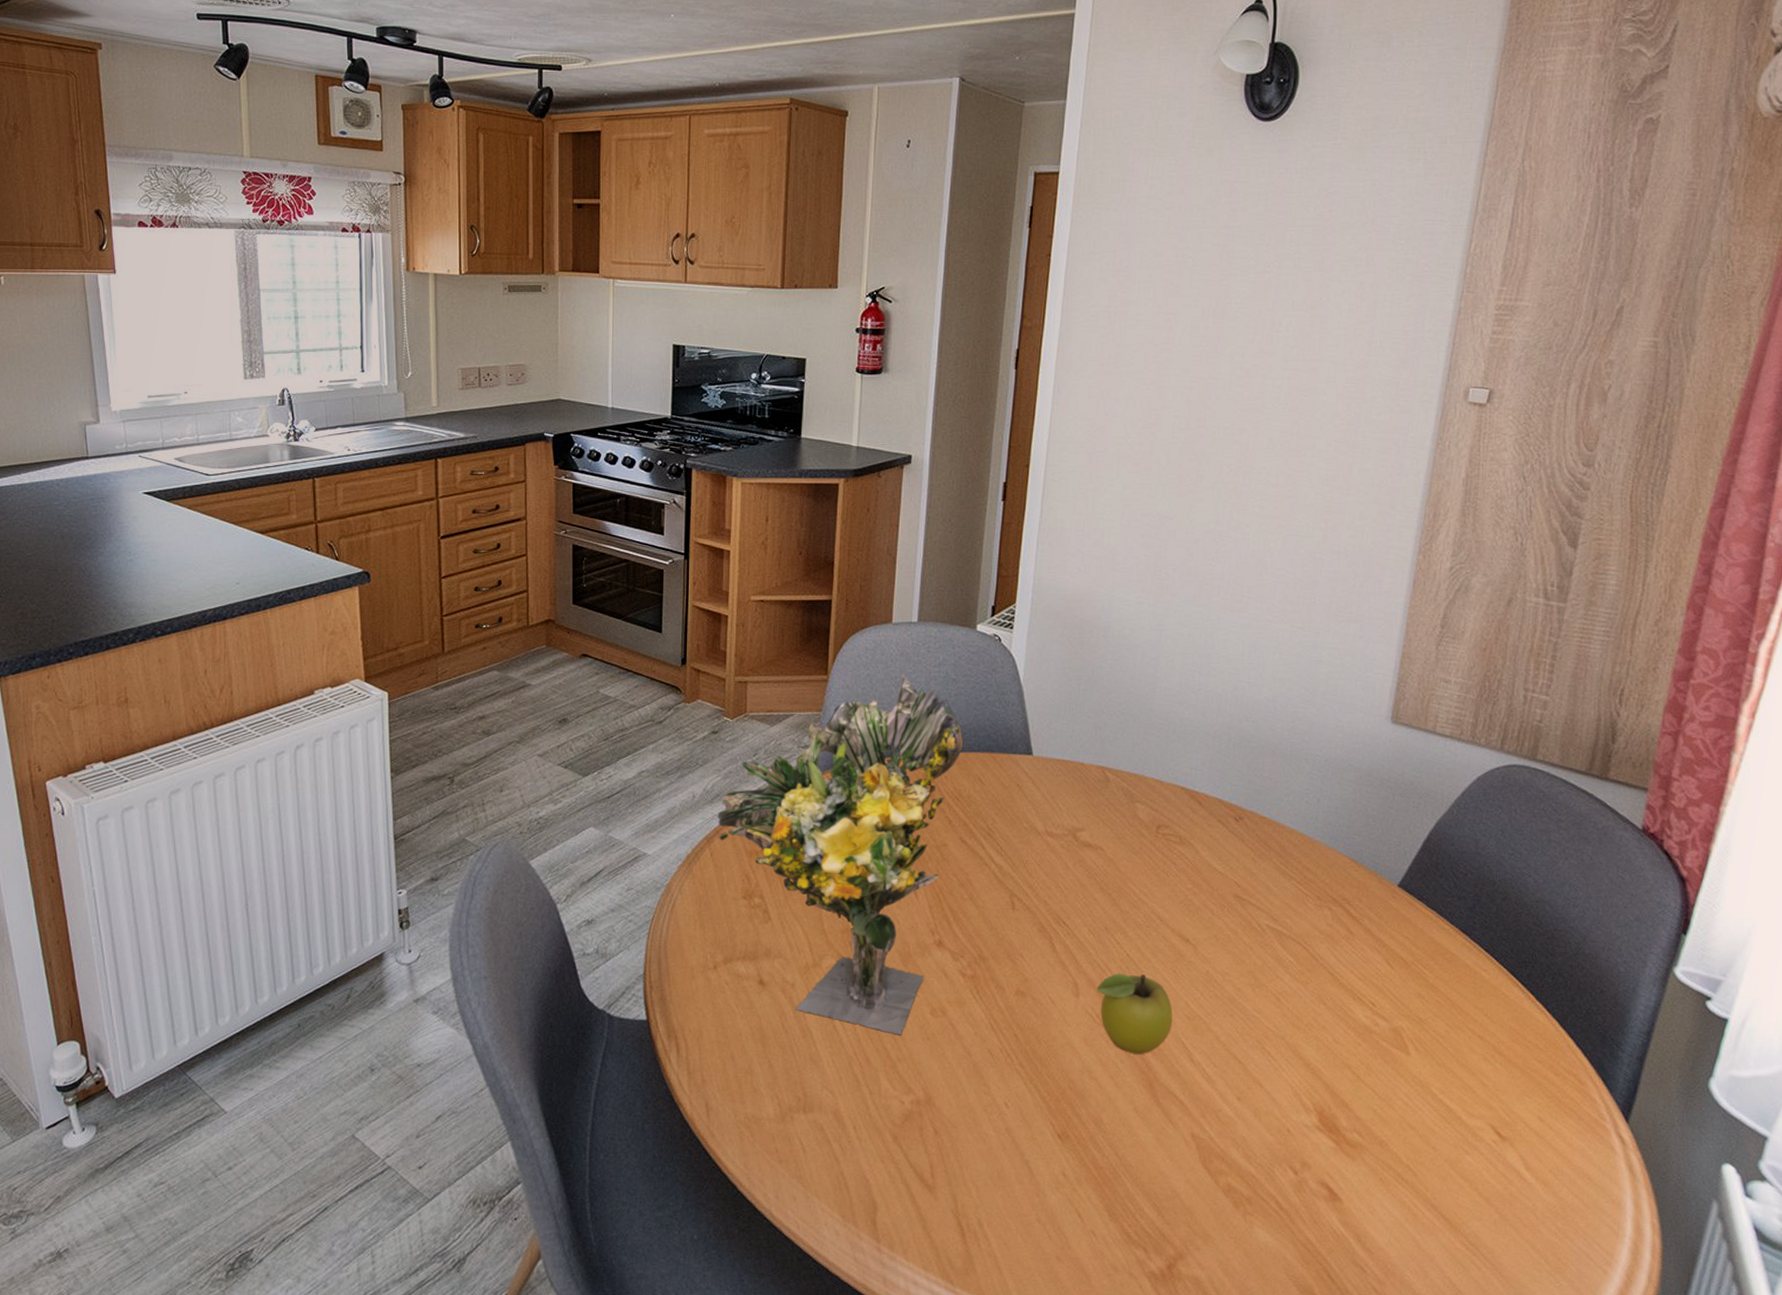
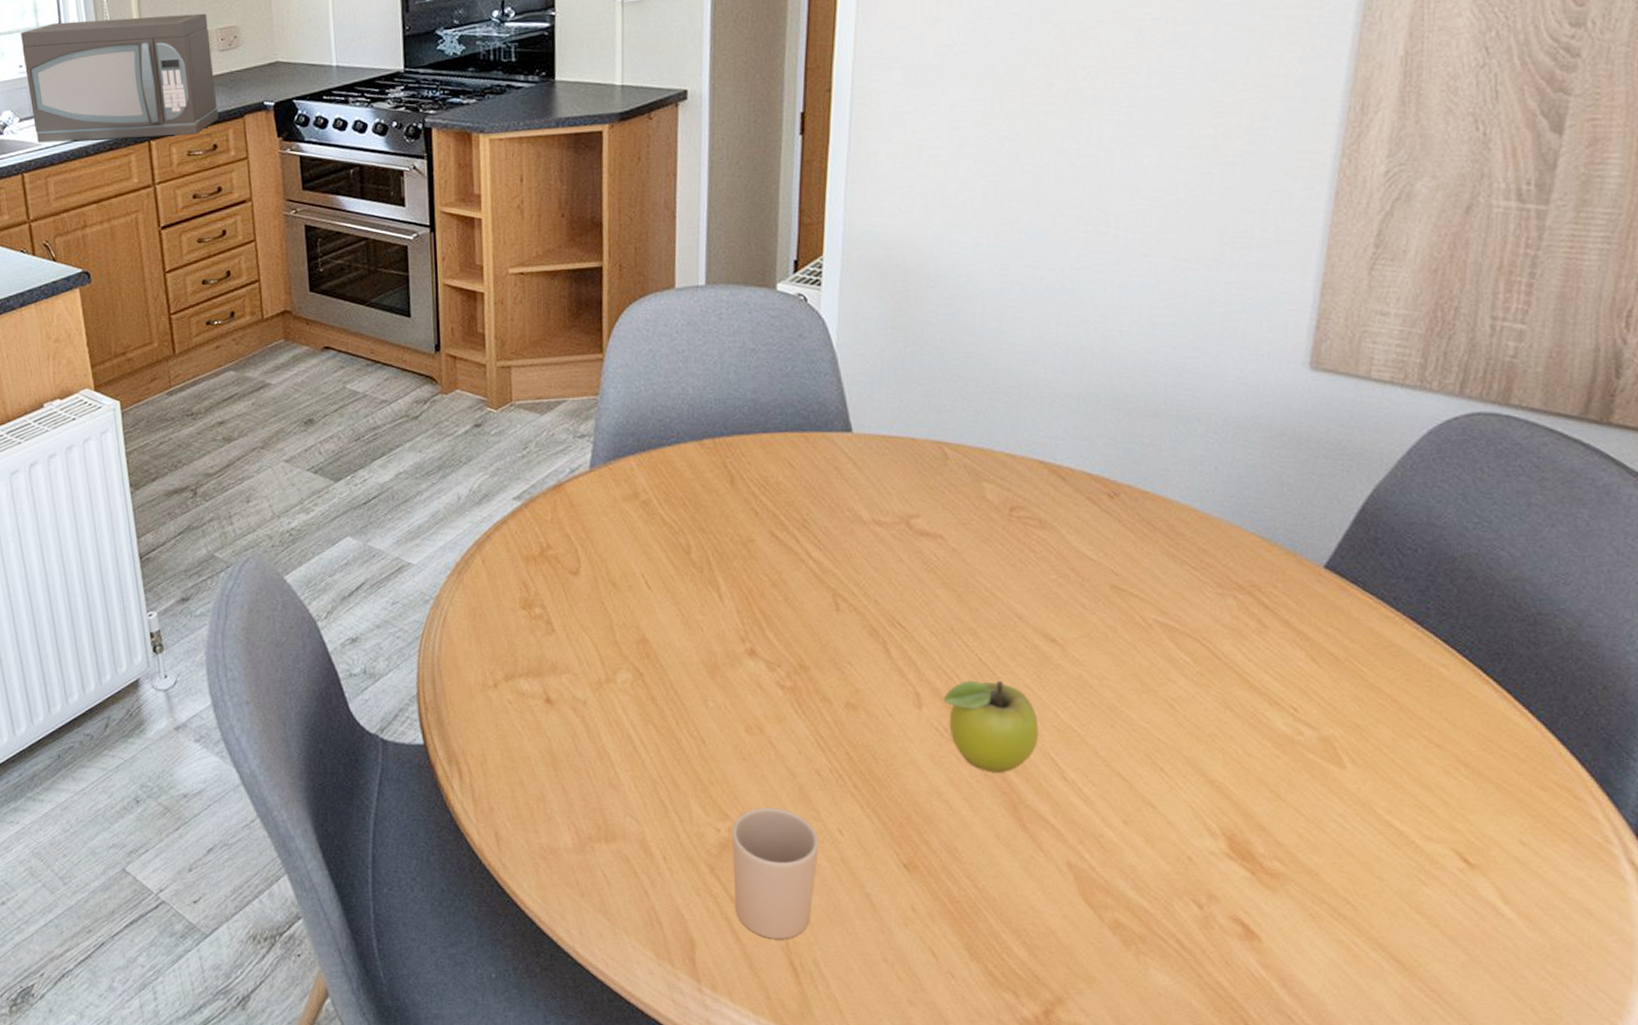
microwave: none [323,346,502,456] -> present [20,13,219,143]
bouquet: present [717,674,963,1035] -> none [487,347,767,756]
mug: none [913,1082,988,1203] -> present [731,807,819,940]

